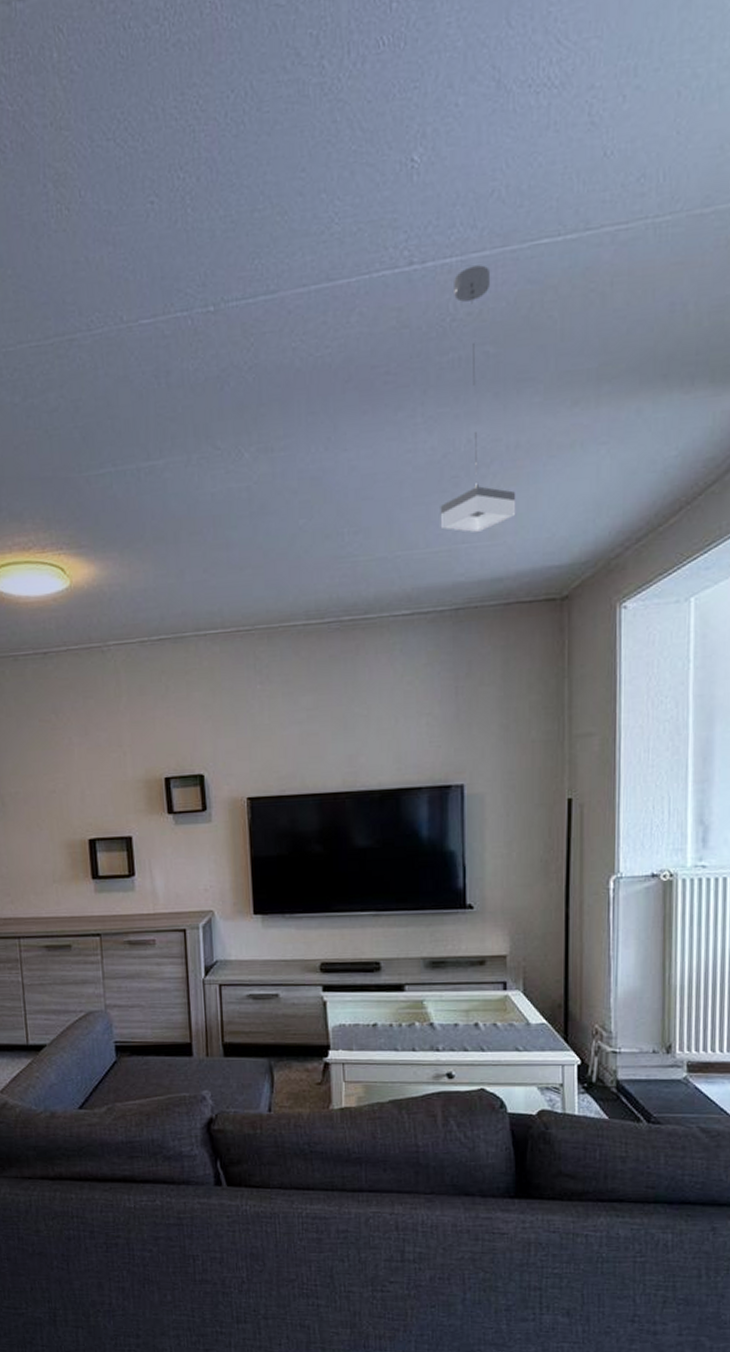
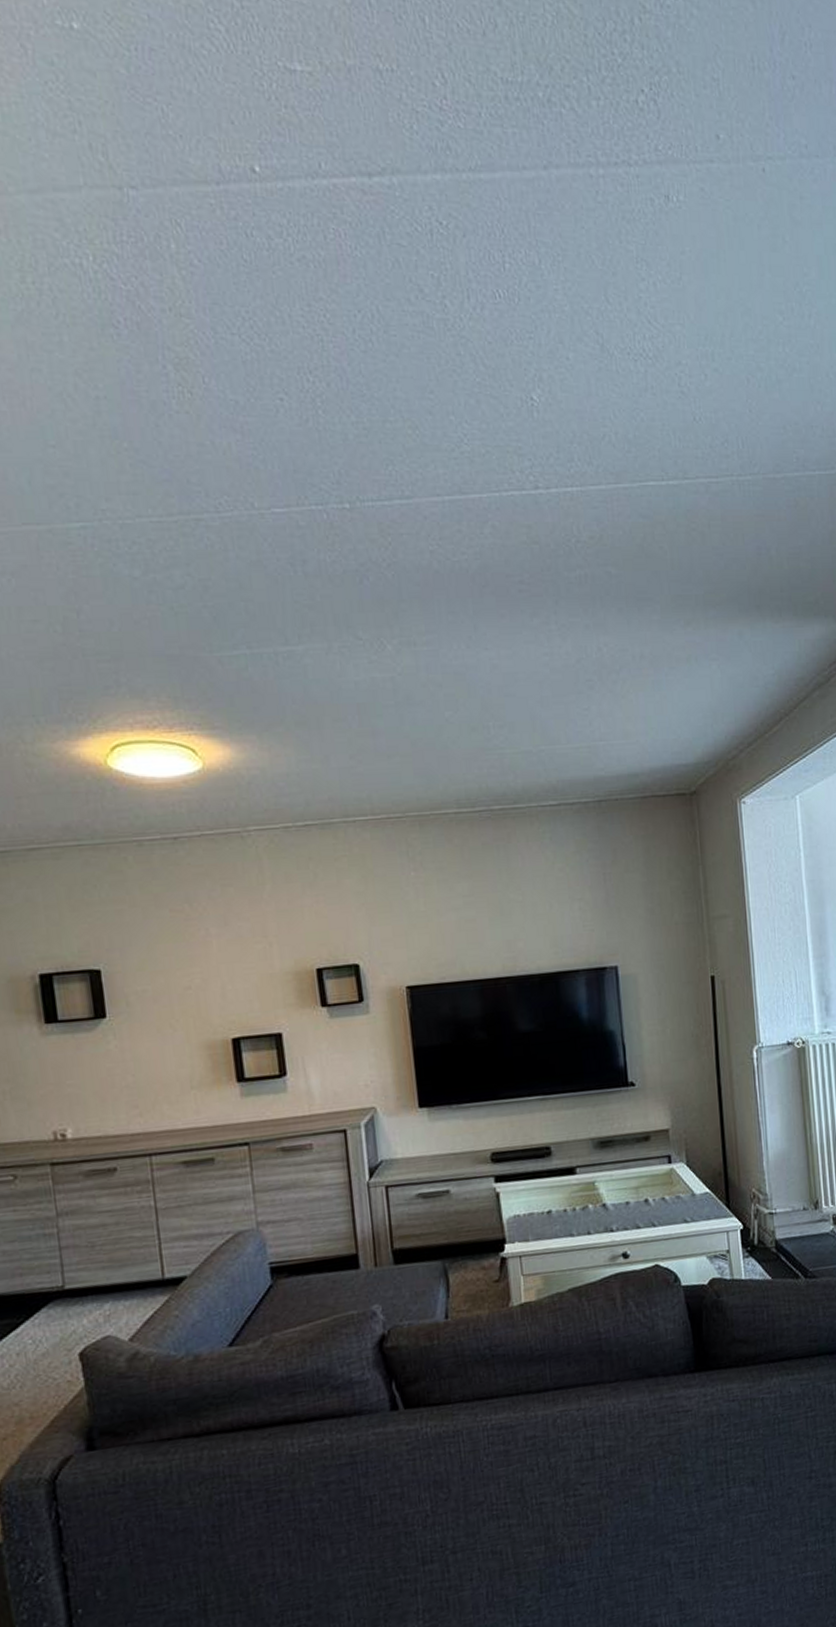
pendant lamp: present [440,265,516,533] -> none [576,497,646,732]

